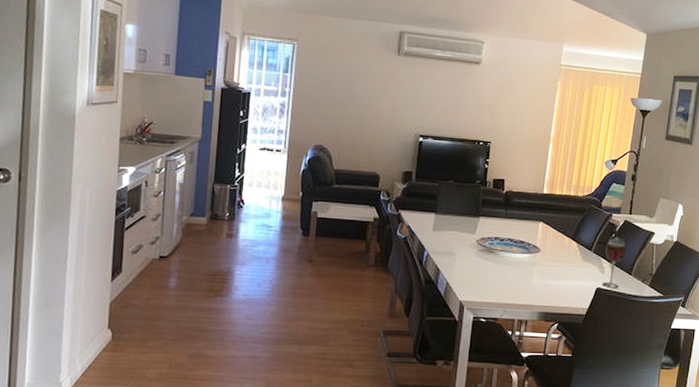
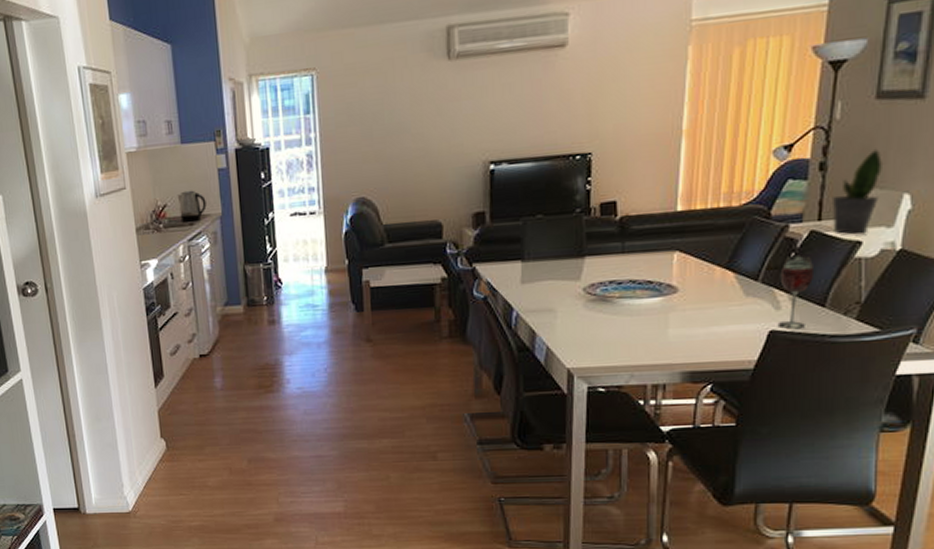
kettle: none [163,114,189,141] -> present [177,190,207,222]
potted plant: none [638,171,668,227] -> present [831,148,882,234]

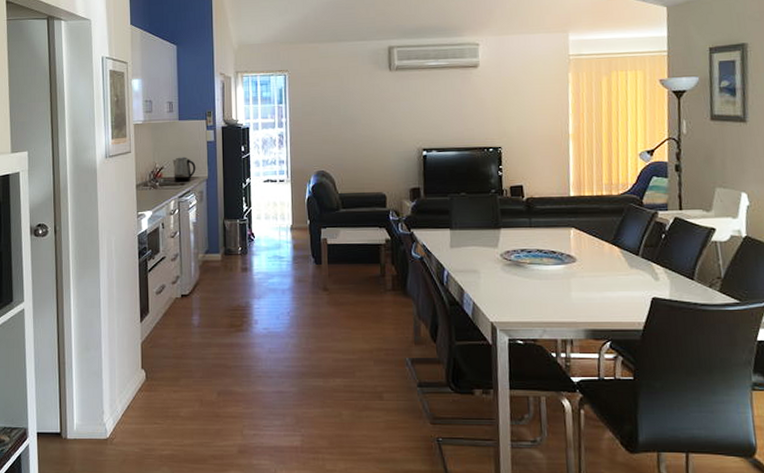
wineglass: present [777,254,815,329] -> none [655,236,682,296]
potted plant: present [831,148,882,234] -> none [688,157,724,222]

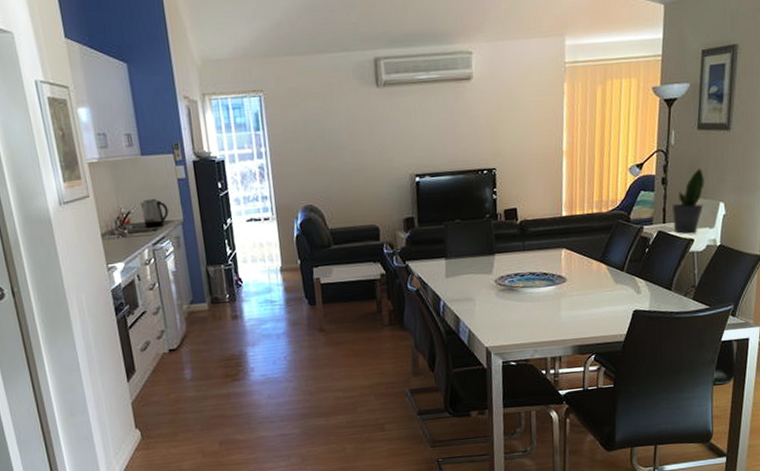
potted plant: none [688,157,724,222] -> present [671,167,705,233]

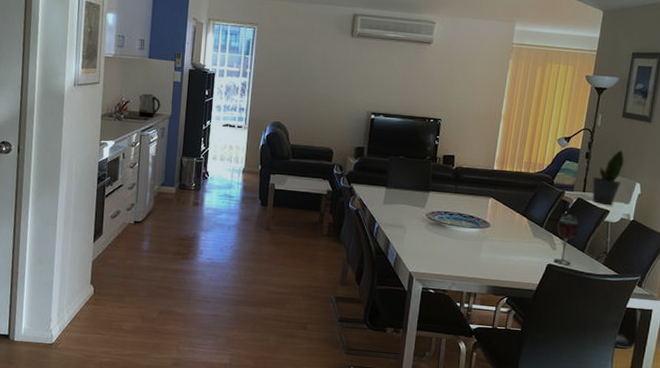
wineglass: none [639,250,663,308] -> present [553,213,579,265]

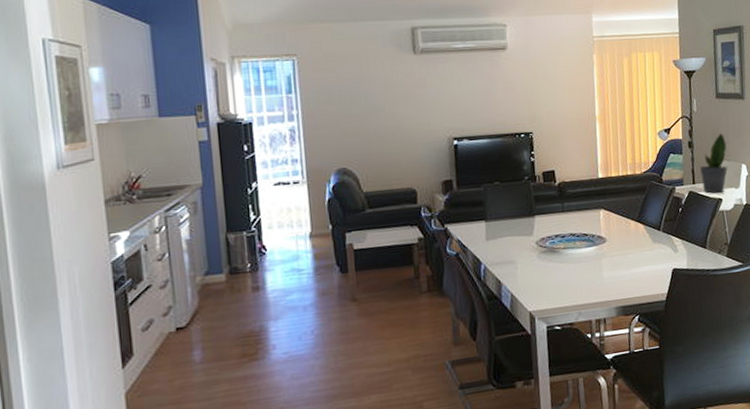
kettle: present [138,93,161,118] -> none [153,161,186,193]
wineglass: present [553,213,579,265] -> none [674,209,696,267]

